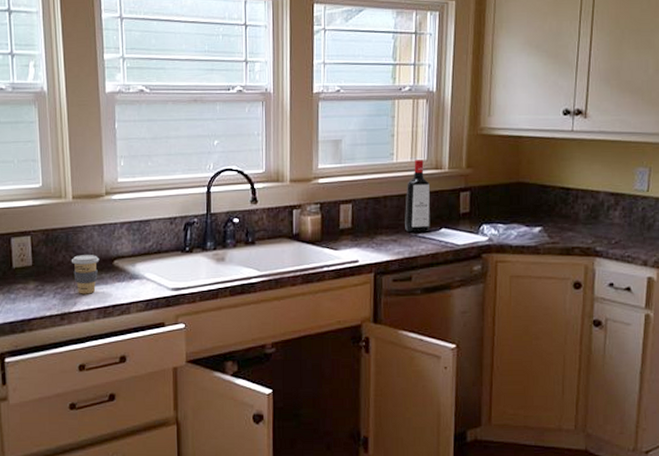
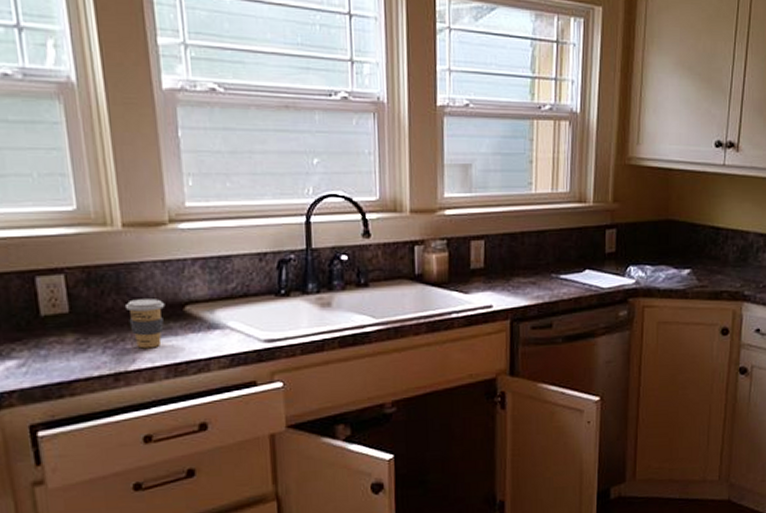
liquor bottle: present [405,160,430,233] -> none [545,191,573,274]

